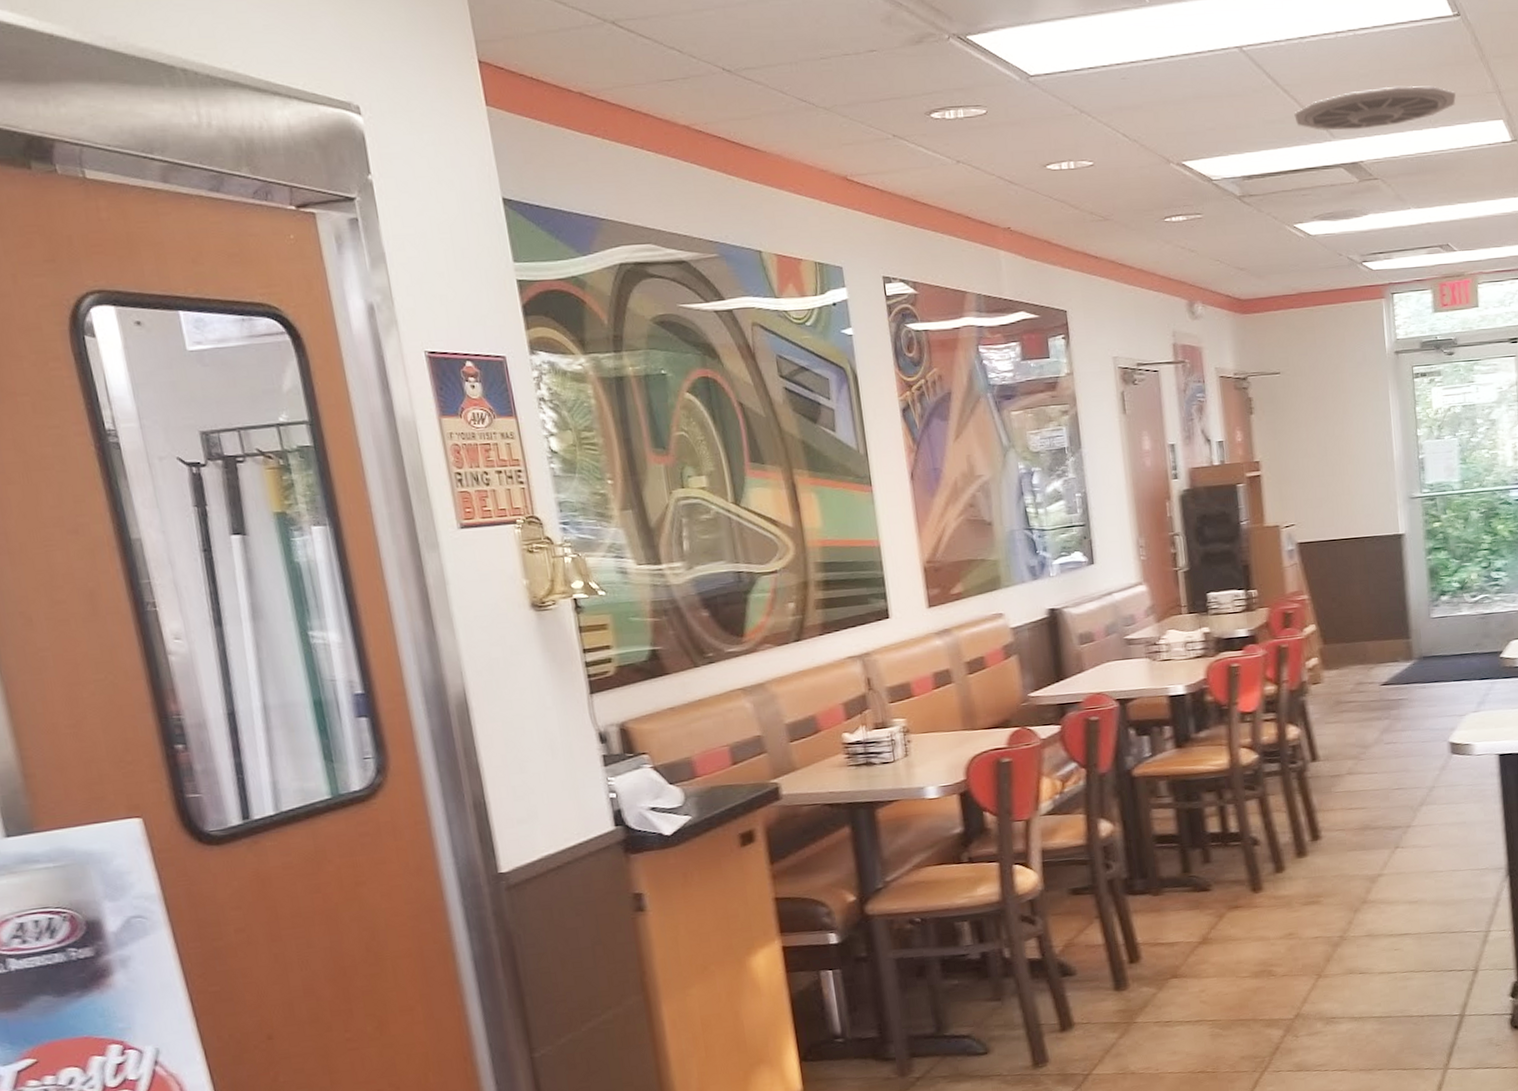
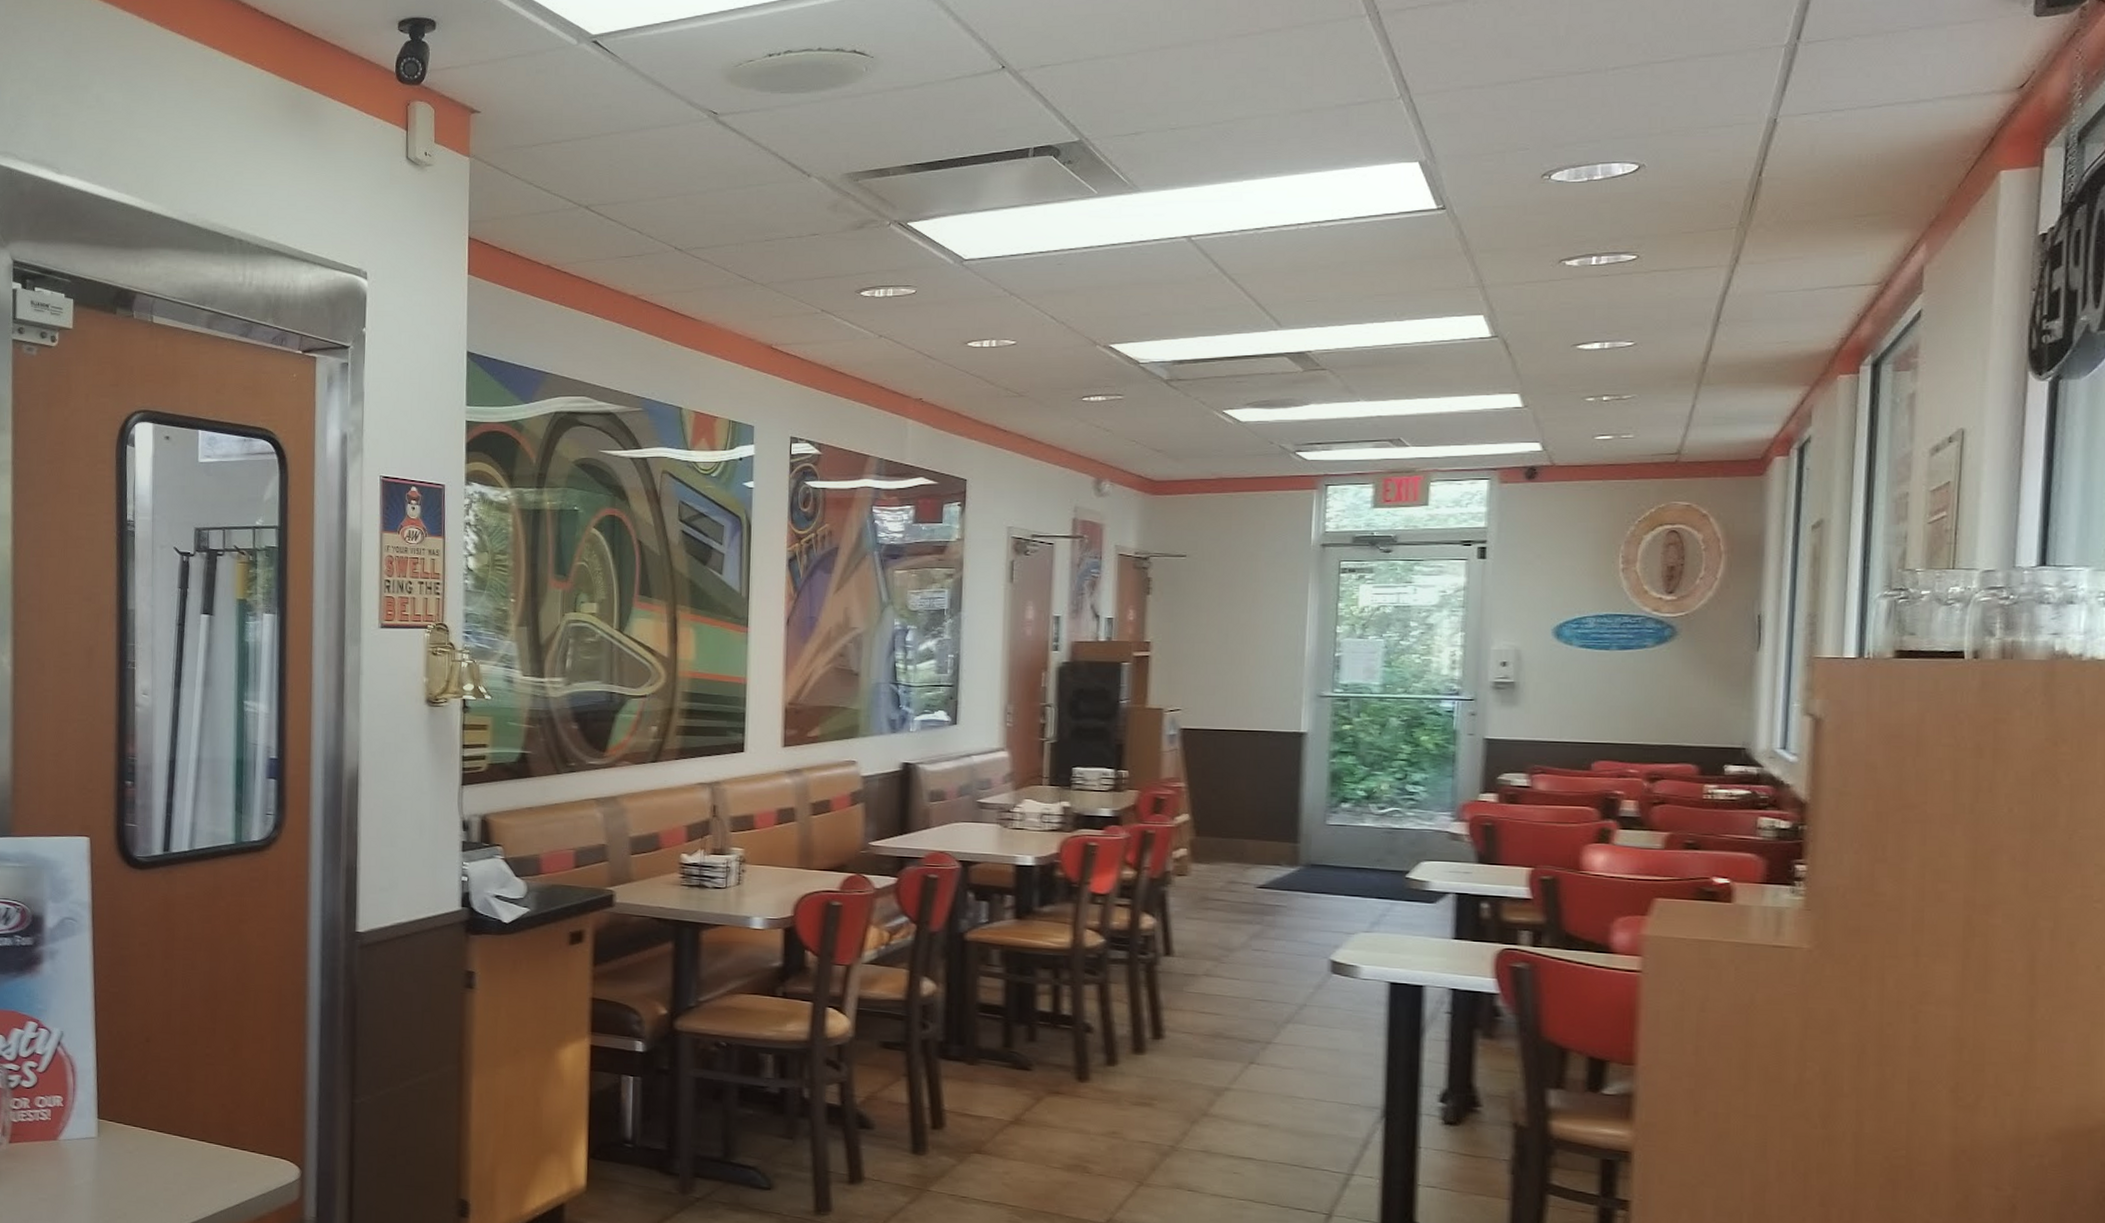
ceiling vent: present [1294,85,1456,131] -> none [1239,277,1429,320]

